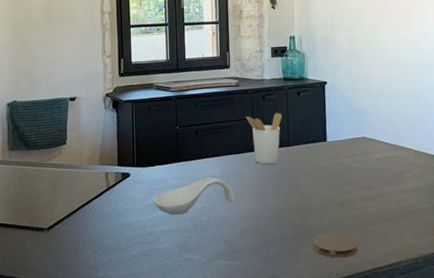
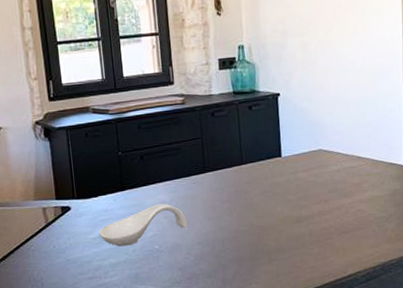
utensil holder: present [245,113,283,164] -> none [194,130,234,186]
coaster: present [312,233,358,258] -> none [270,250,317,275]

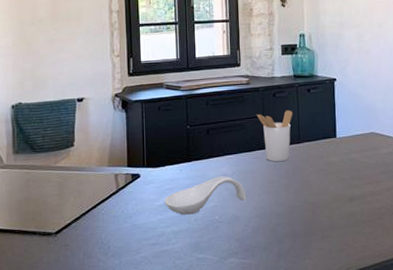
utensil holder: none [194,130,234,186] -> present [256,110,293,161]

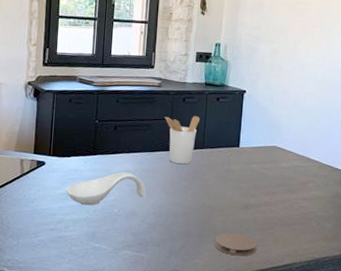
coaster: none [323,228,368,252] -> present [215,233,257,256]

